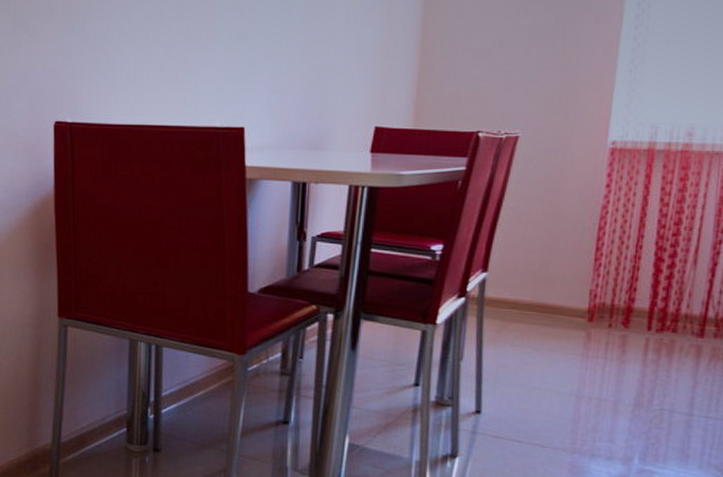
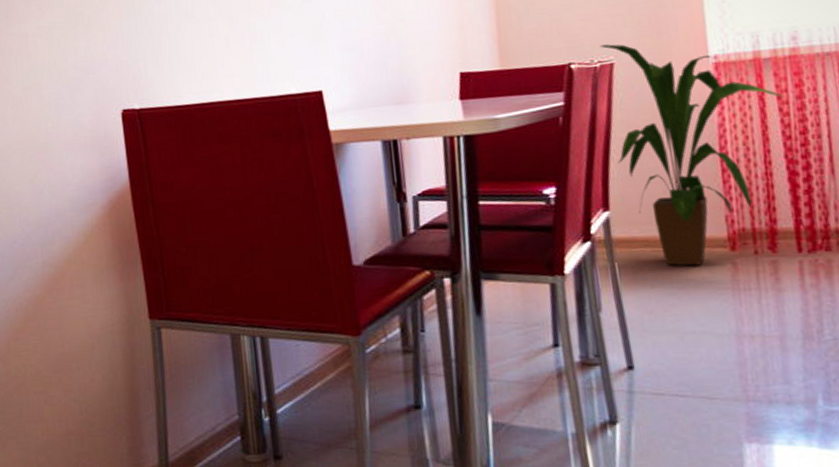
house plant: none [504,118,669,331] -> present [600,44,785,267]

